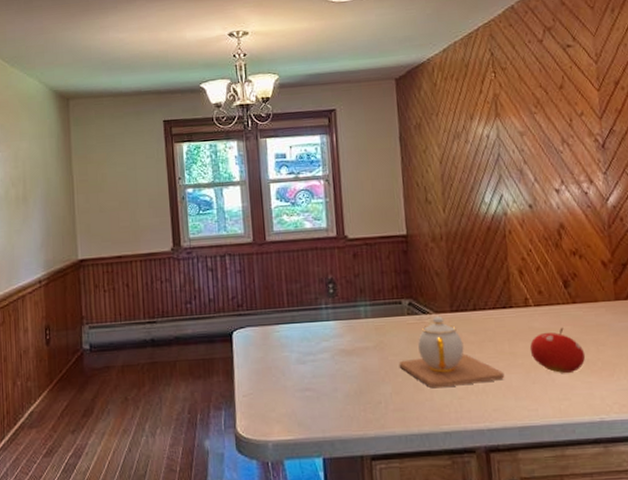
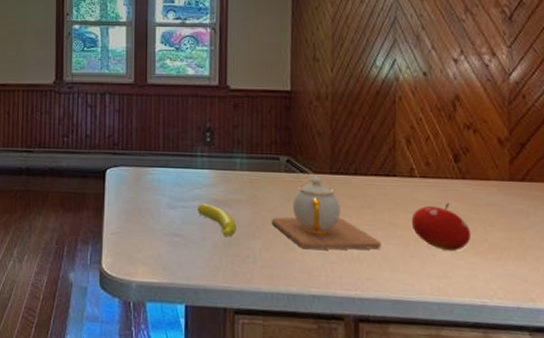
banana: none [327,354,367,385] -> present [198,203,237,236]

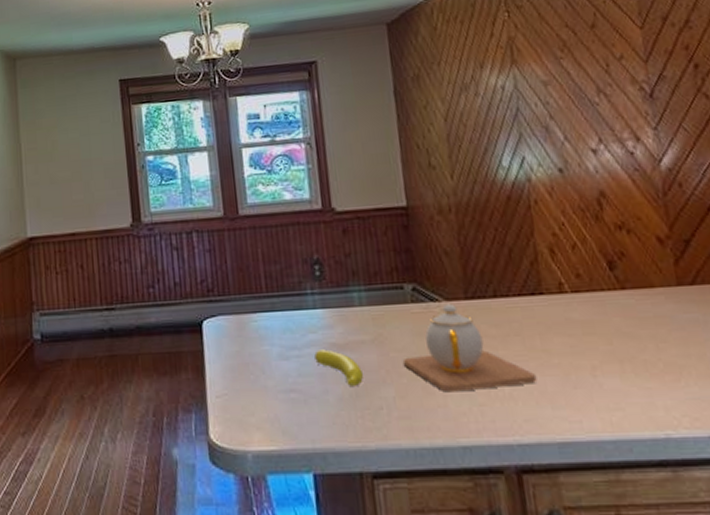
fruit: present [411,203,472,251] -> none [567,320,642,376]

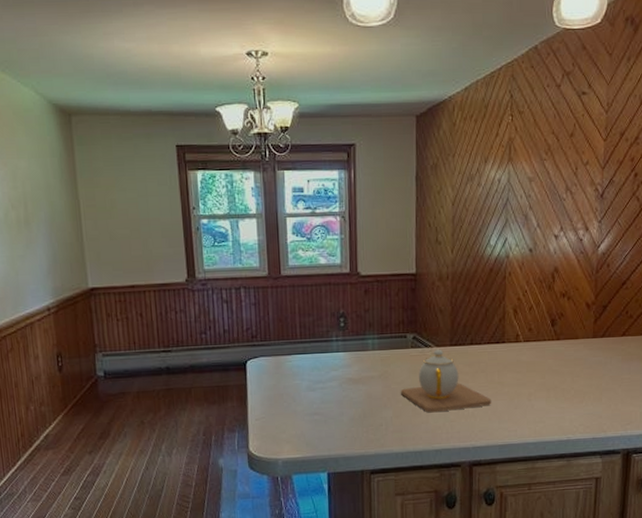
banana: present [314,349,364,386] -> none [335,383,371,410]

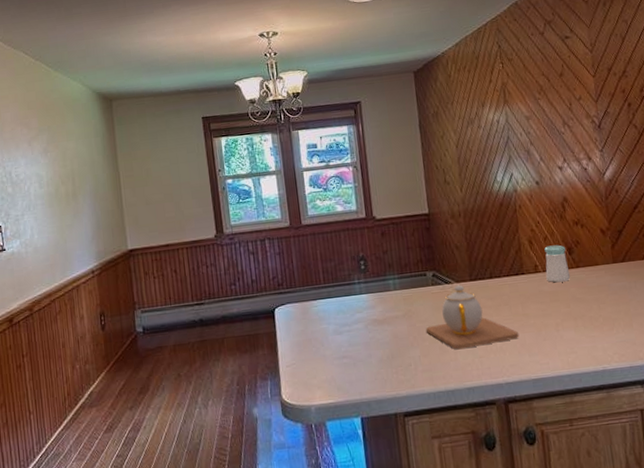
salt shaker: none [526,315,550,353] -> present [544,244,571,283]

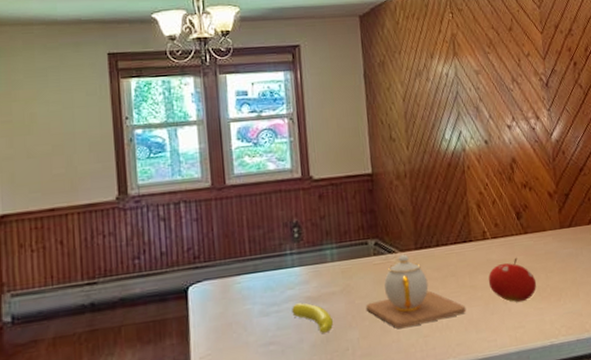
banana: none [361,324,398,351] -> present [292,303,334,333]
fruit: none [540,290,589,330] -> present [488,258,537,302]
salt shaker: present [544,244,571,283] -> none [493,209,519,250]

